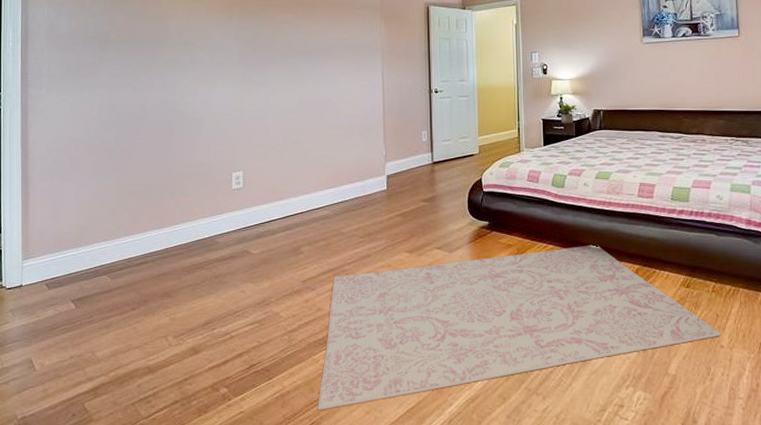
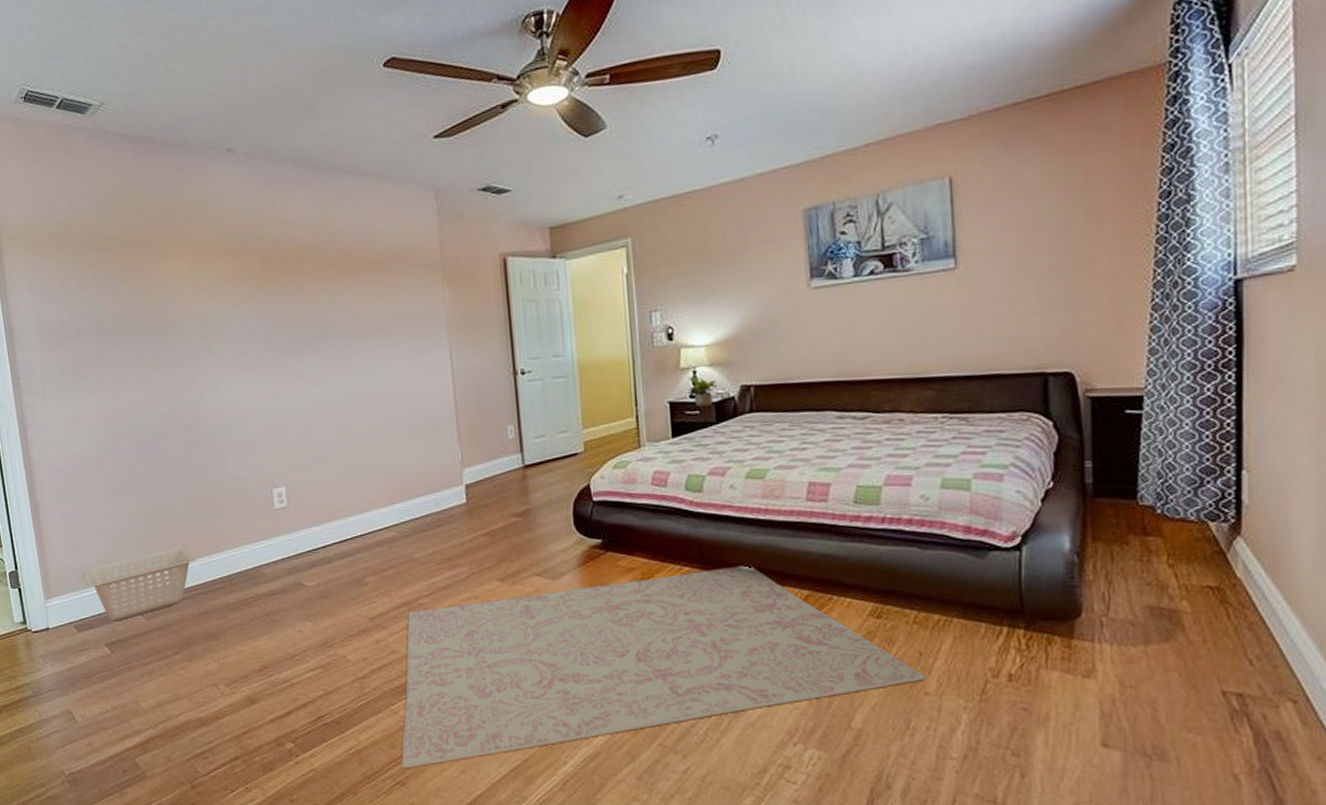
laundry basket: none [59,218,161,280] -> present [81,546,197,621]

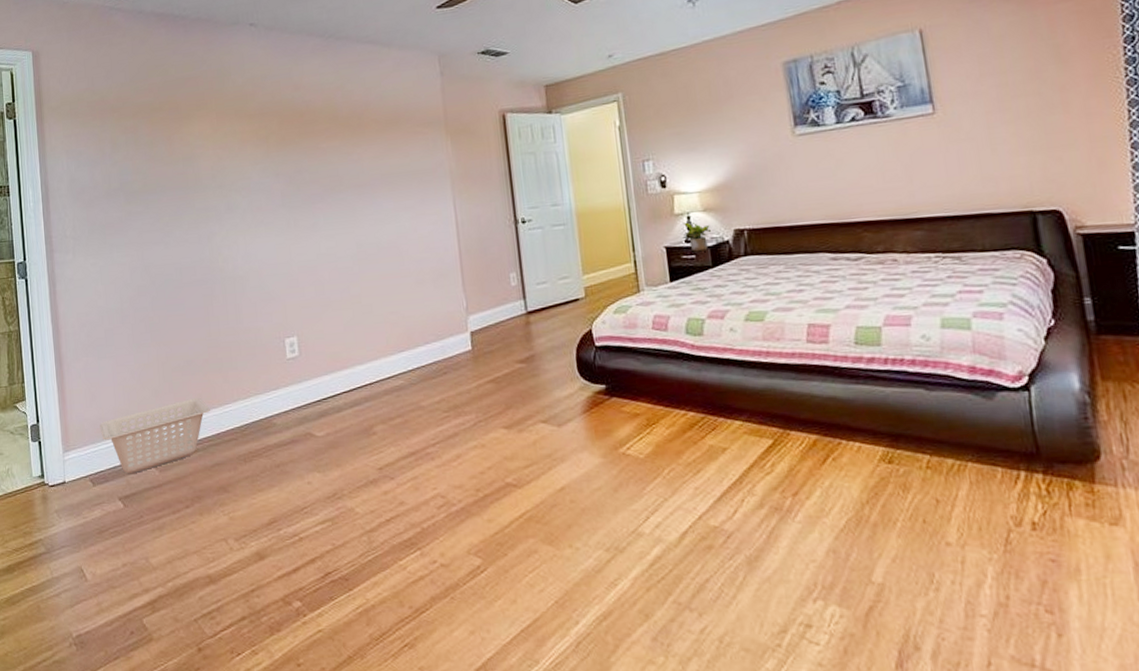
rug: present [401,565,927,769] -> none [409,409,947,630]

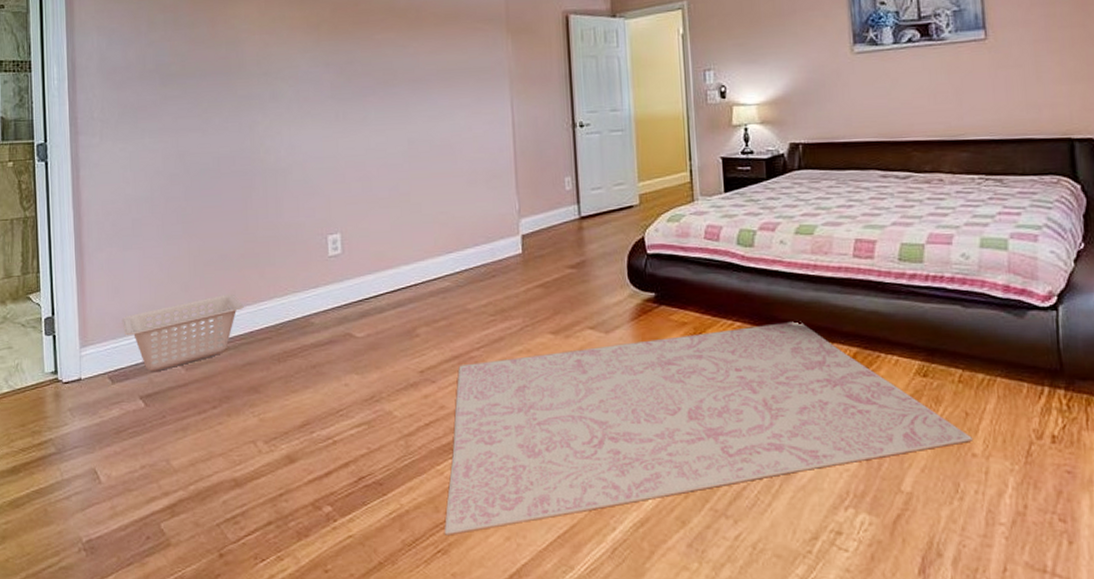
rug: none [409,409,947,630] -> present [444,321,974,535]
potted plant: present [682,222,711,252] -> none [739,134,767,164]

